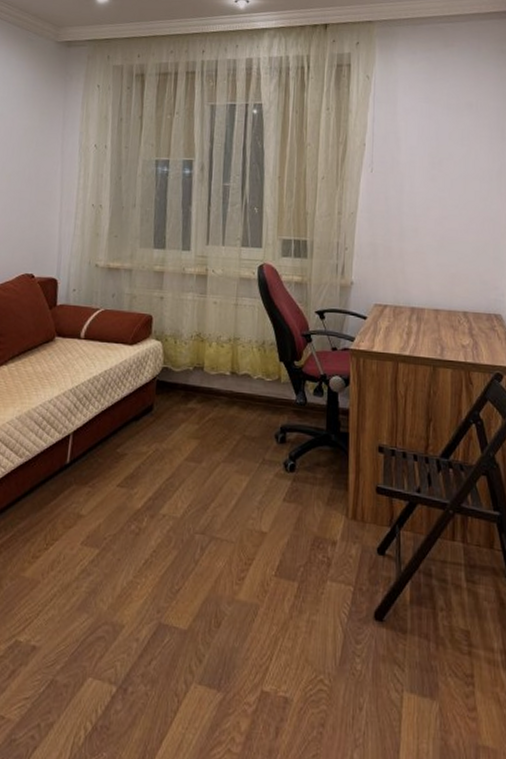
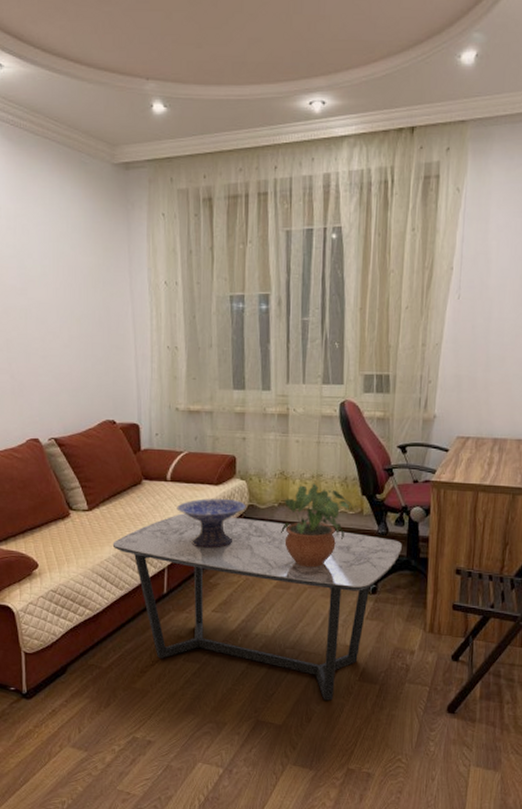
coffee table: none [16,374,321,600] -> present [112,513,402,701]
decorative bowl: none [88,359,160,414] -> present [177,499,246,548]
potted plant: none [195,345,271,439] -> present [281,482,353,568]

